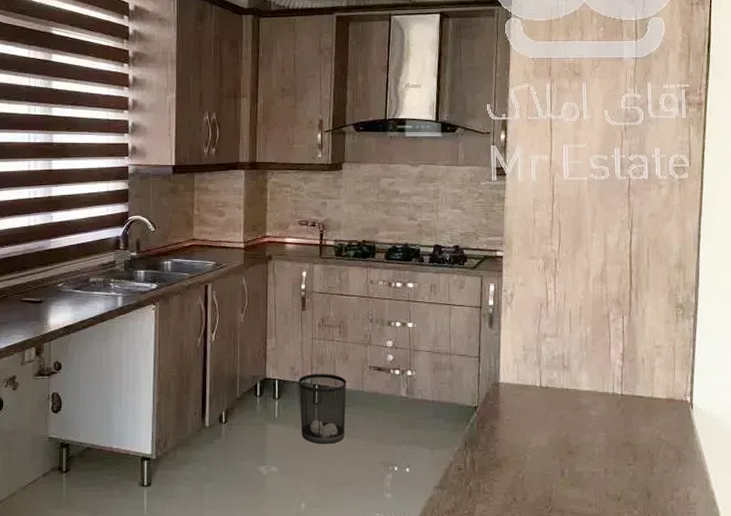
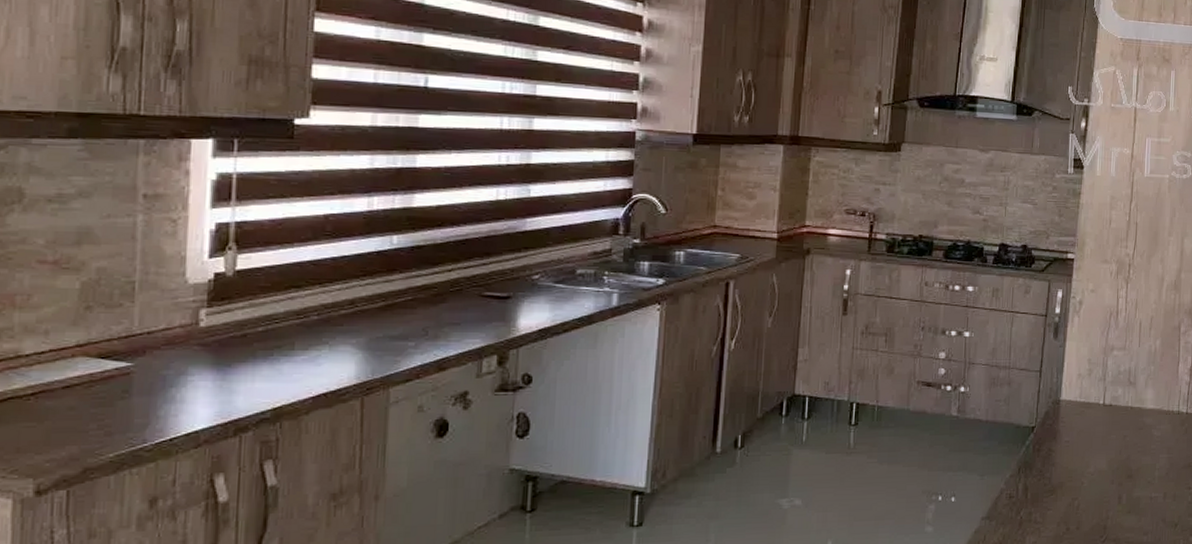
waste bin: present [298,373,347,444] -> none [833,389,890,472]

